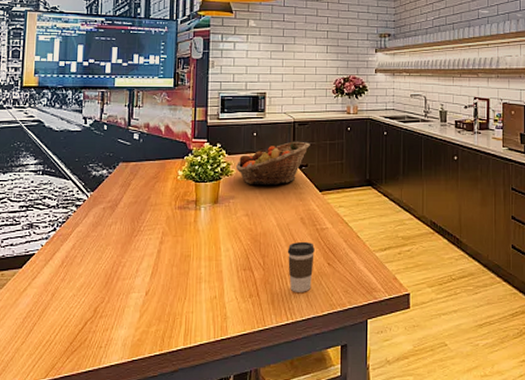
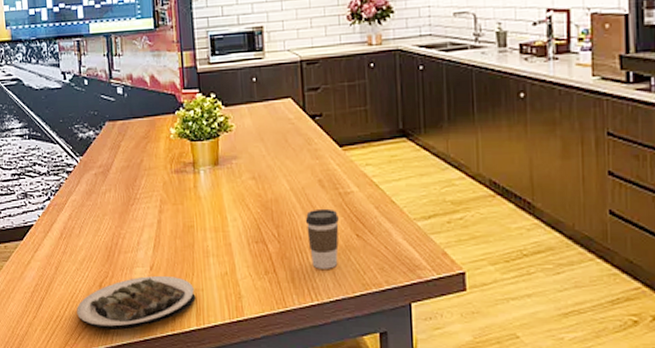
plate: none [68,300,185,353] -> present [76,275,196,331]
fruit basket: present [235,141,310,186] -> none [234,85,323,142]

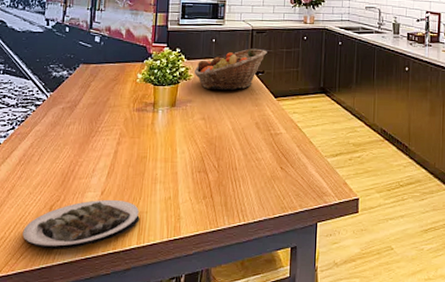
fruit basket: none [234,85,323,142] -> present [193,48,267,91]
coffee cup: present [305,208,339,269] -> none [241,145,268,195]

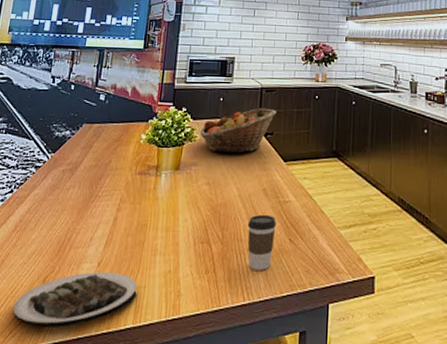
coffee cup: none [241,145,268,195] -> present [247,214,276,270]

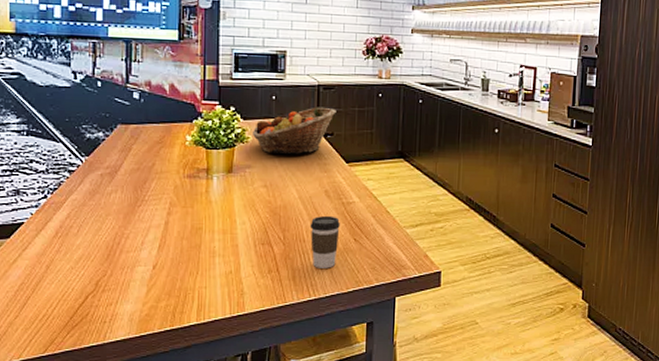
plate: present [13,271,137,329] -> none [67,274,198,328]

